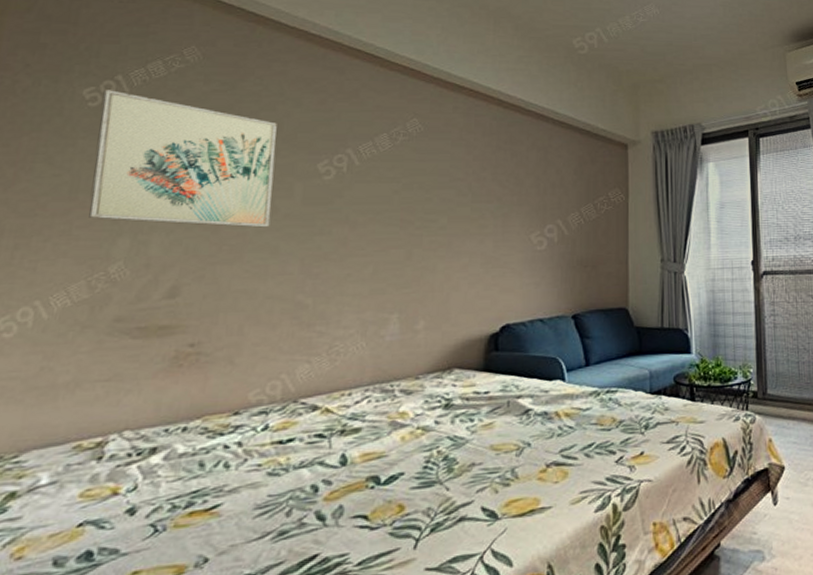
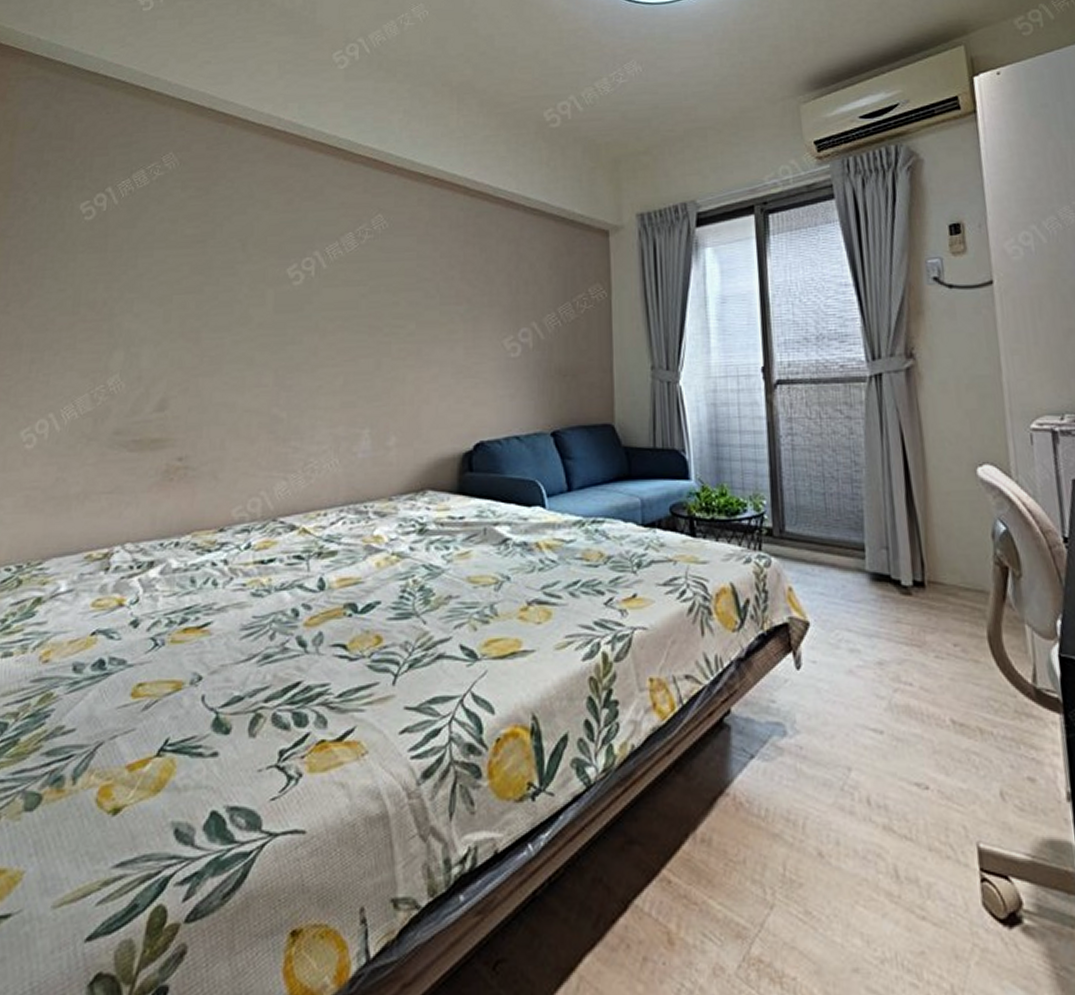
wall art: present [89,90,277,228] -> none [89,202,248,338]

